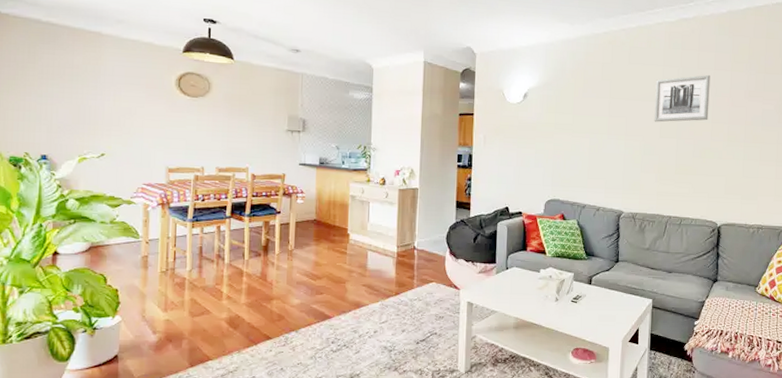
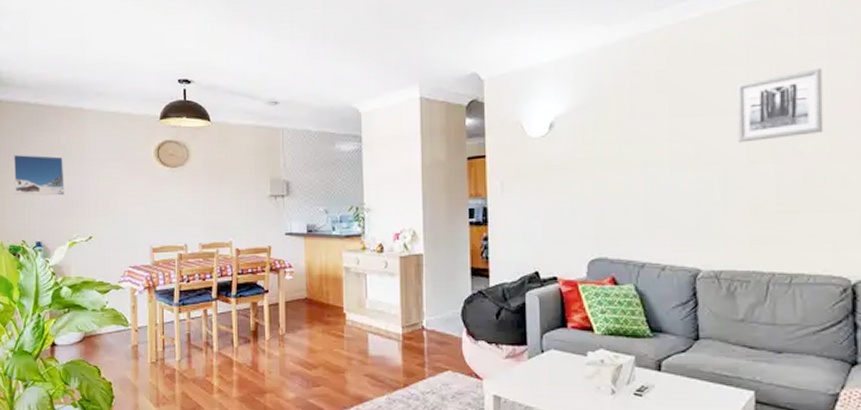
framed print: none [18,68,77,113] -> present [13,154,65,196]

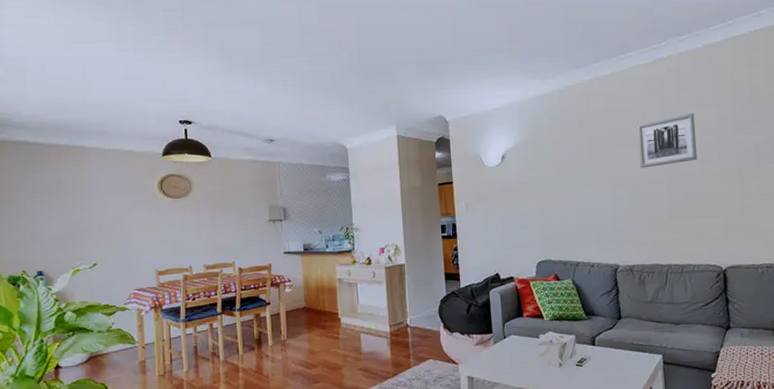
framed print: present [13,154,65,196] -> none [11,190,67,228]

